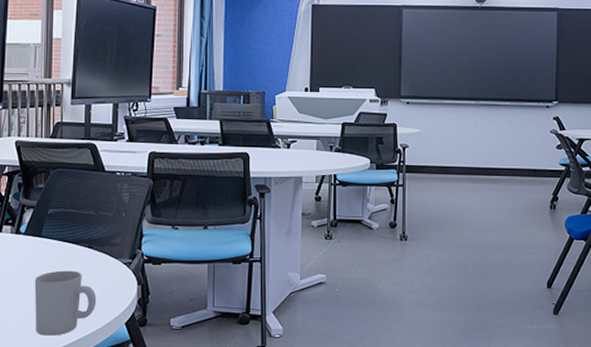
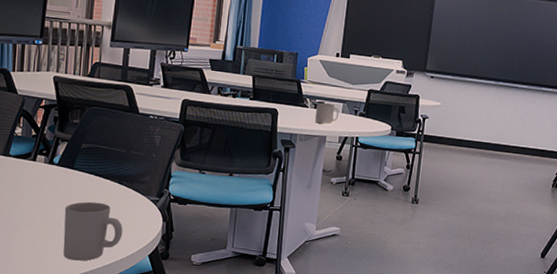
mug: none [288,141,314,164] -> present [314,102,339,125]

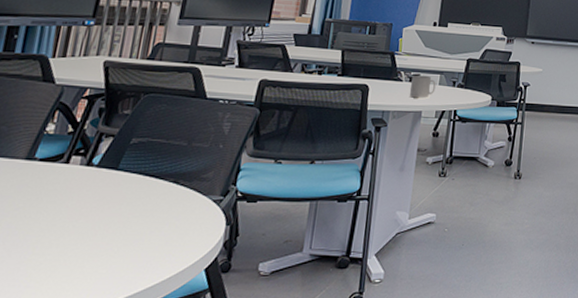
mug: present [63,201,123,261] -> none [92,208,175,286]

